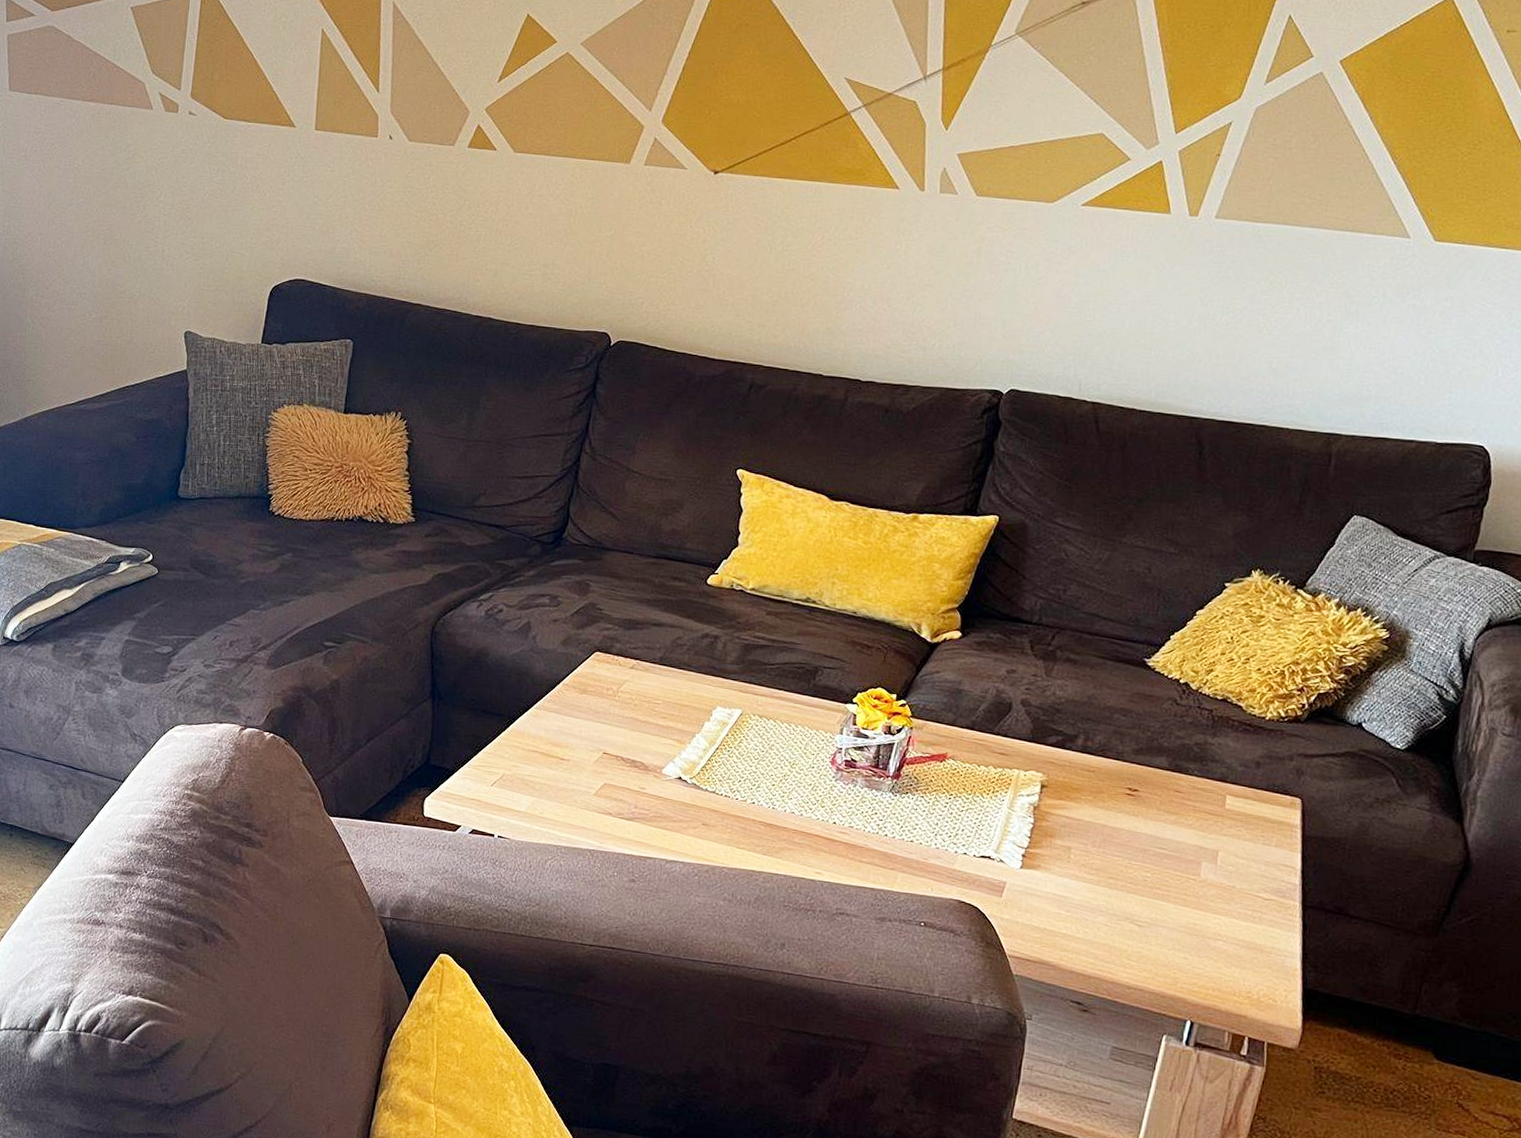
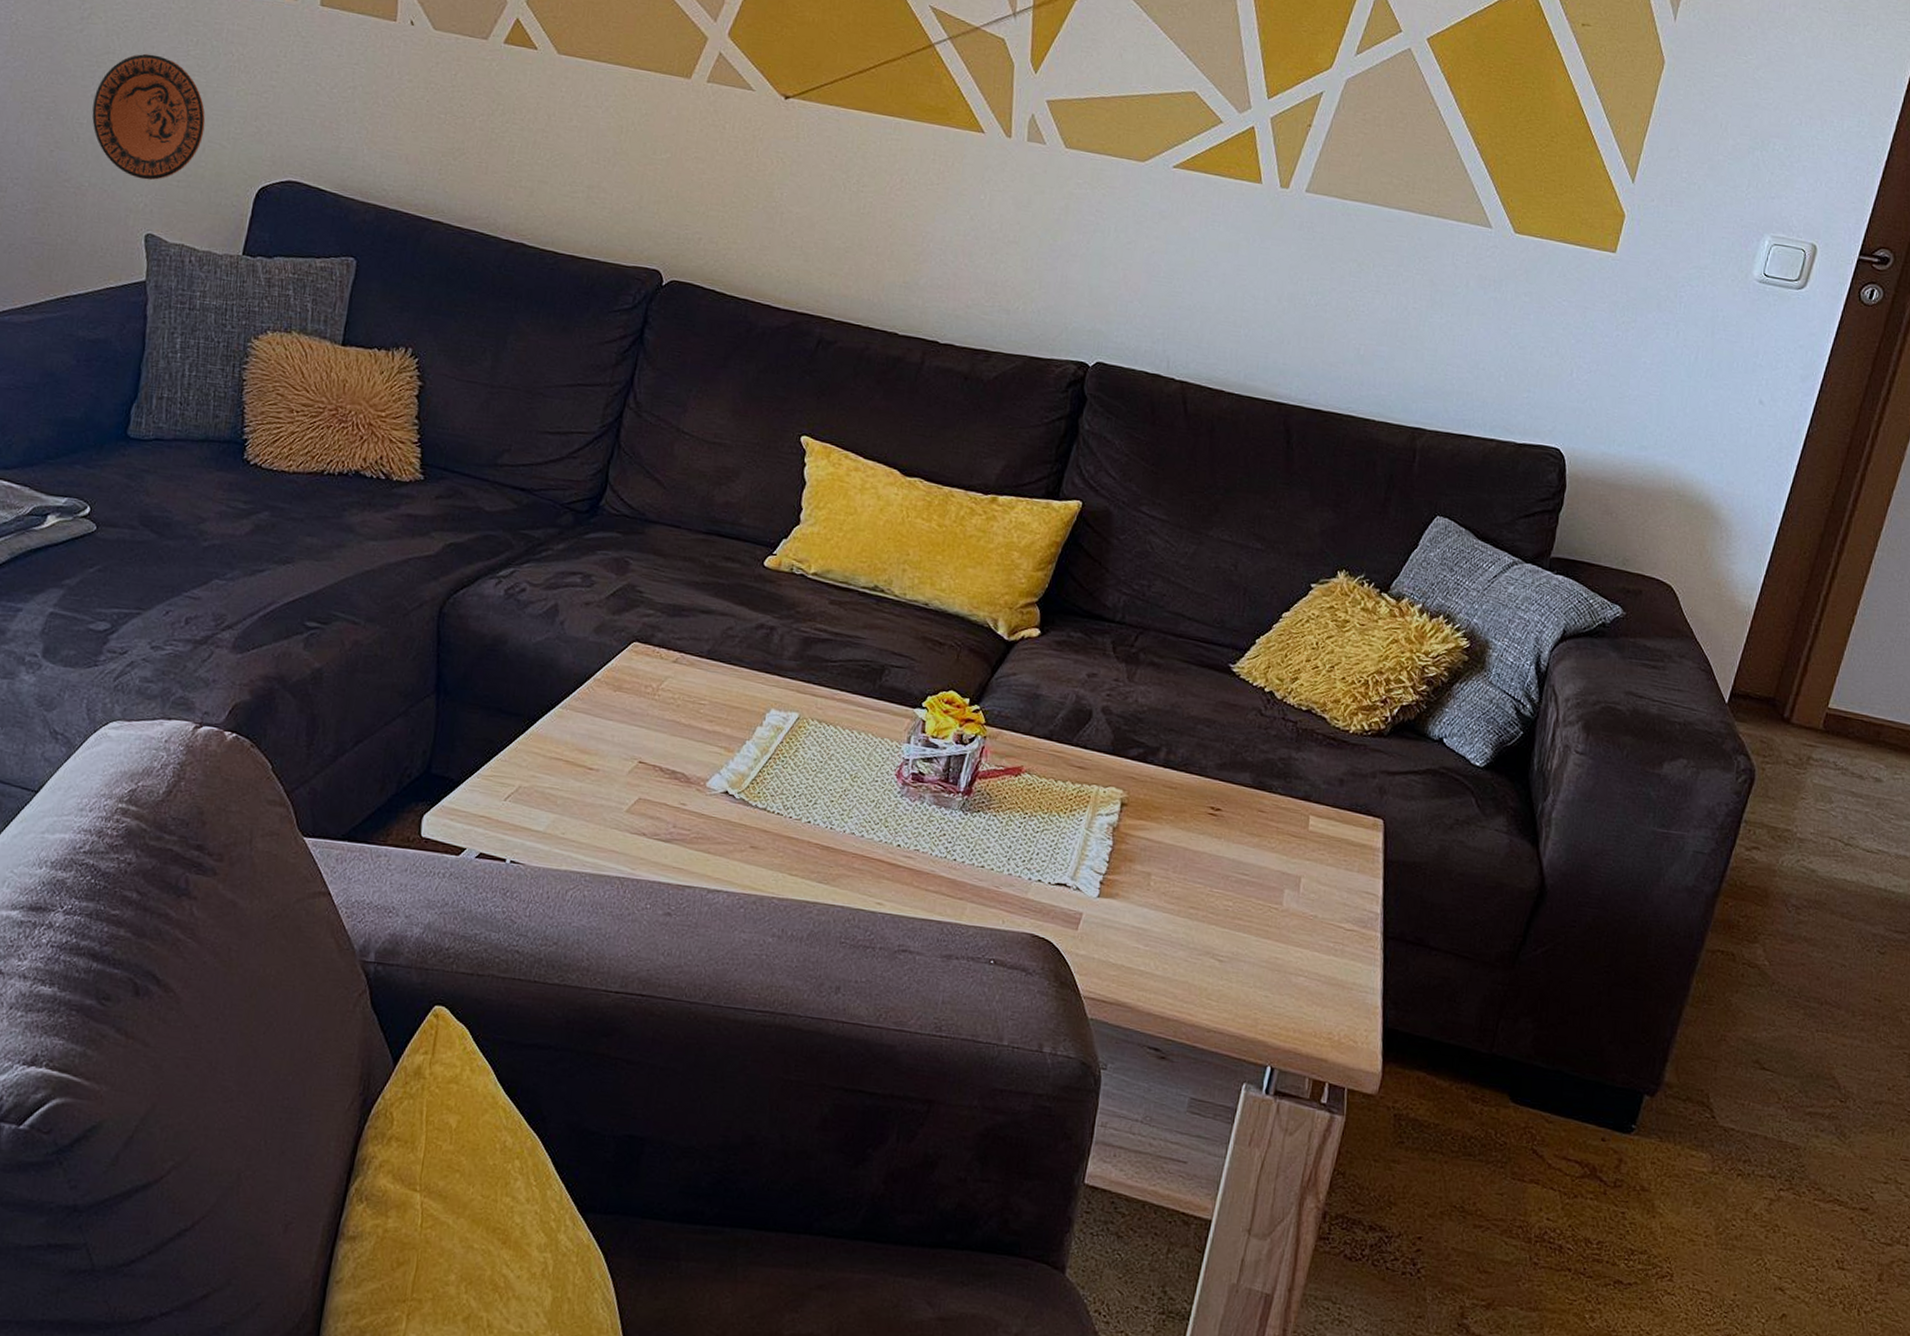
decorative plate: none [139,183,228,287] -> present [91,53,206,181]

